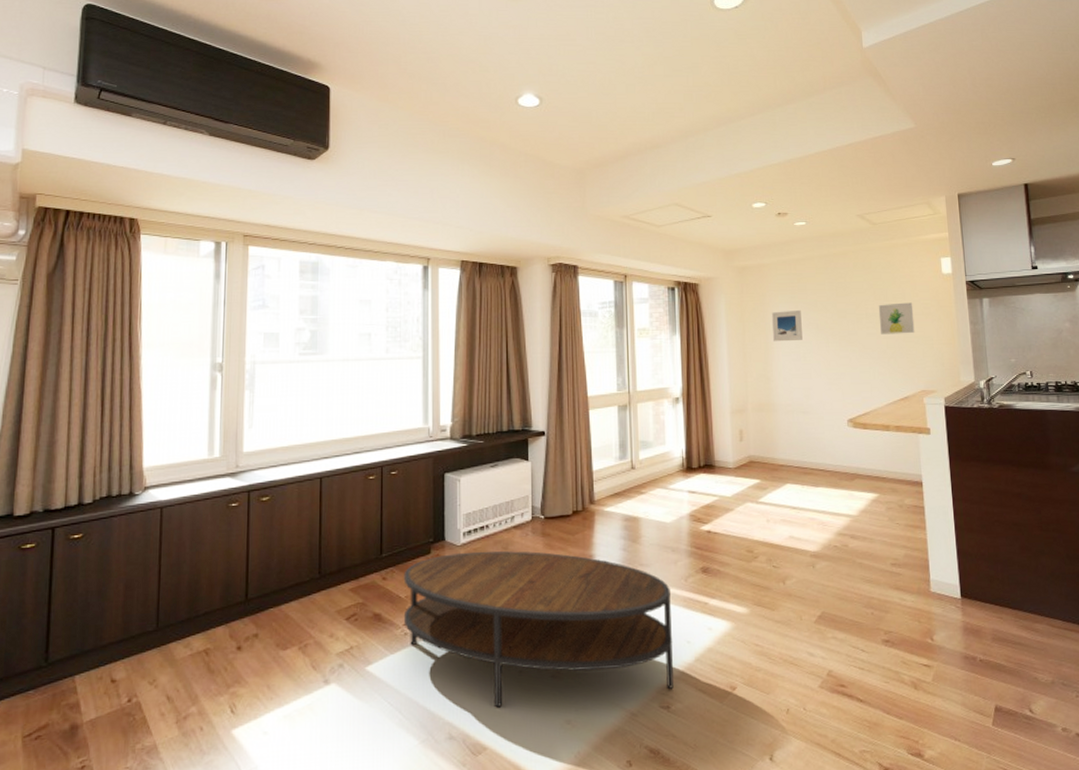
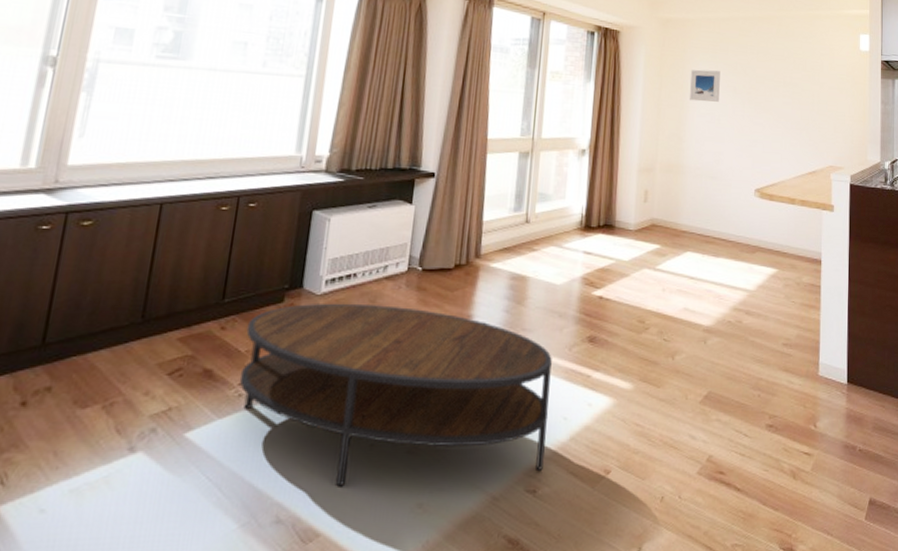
wall art: present [878,302,915,335] -> none [796,74,830,108]

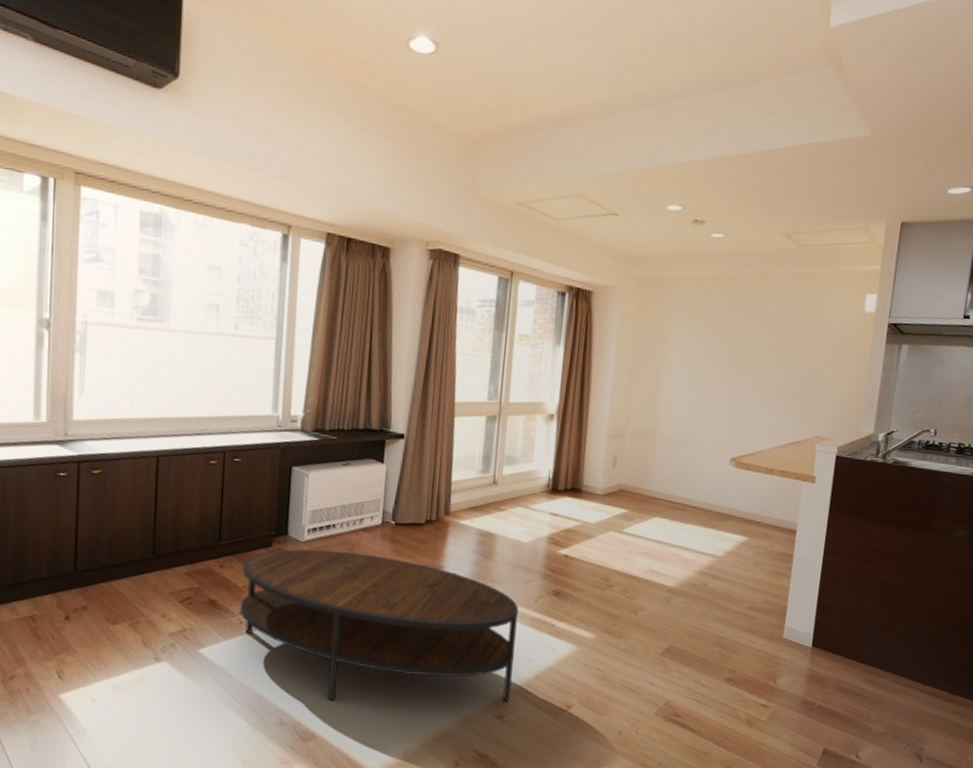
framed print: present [689,69,720,102] -> none [665,332,701,368]

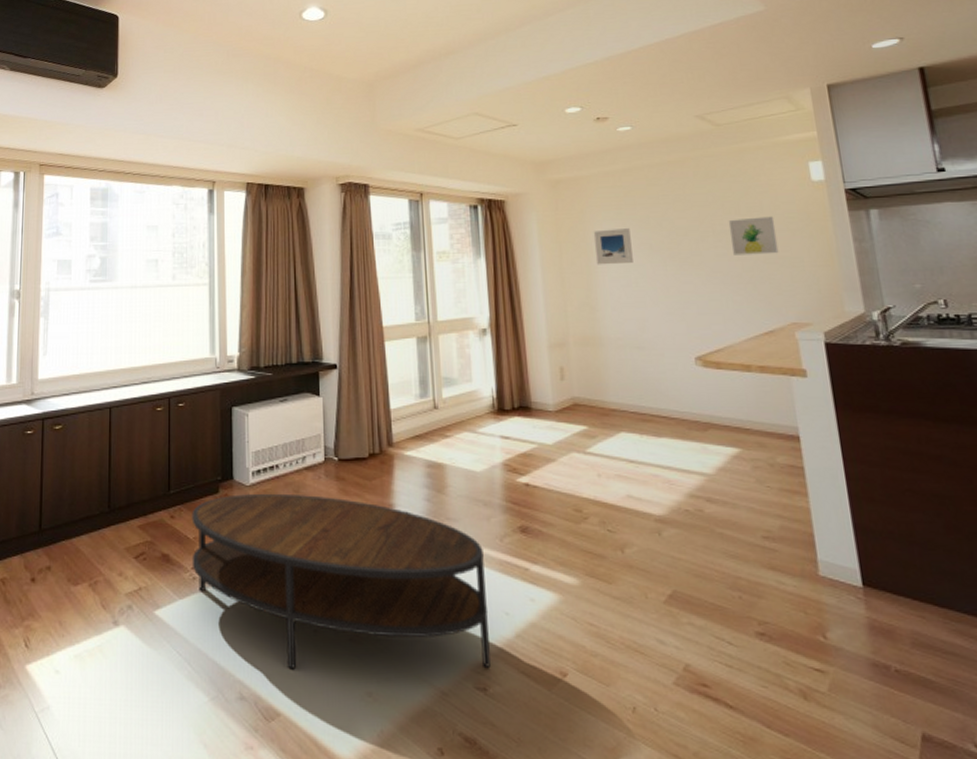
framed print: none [665,332,701,368] -> present [593,227,633,265]
wall art: none [784,338,825,375] -> present [728,216,779,255]

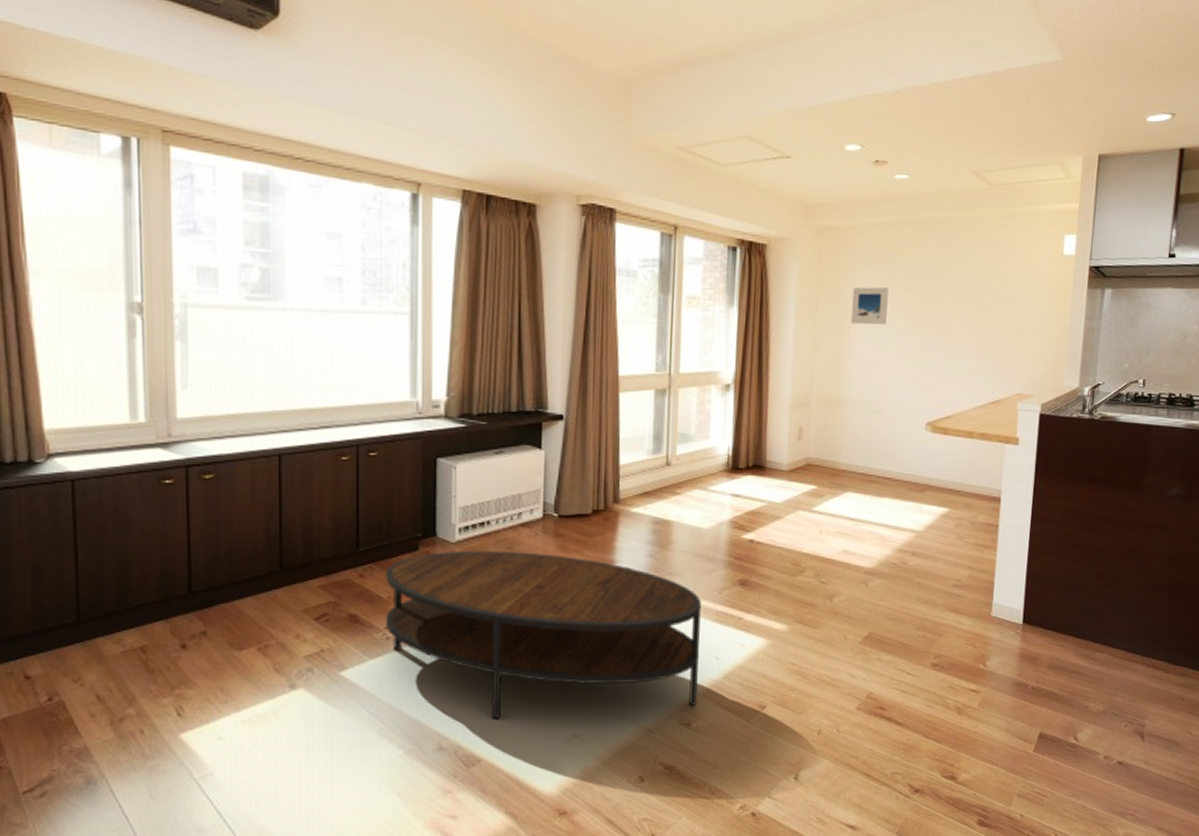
wall art: present [728,216,779,255] -> none [980,287,1023,326]

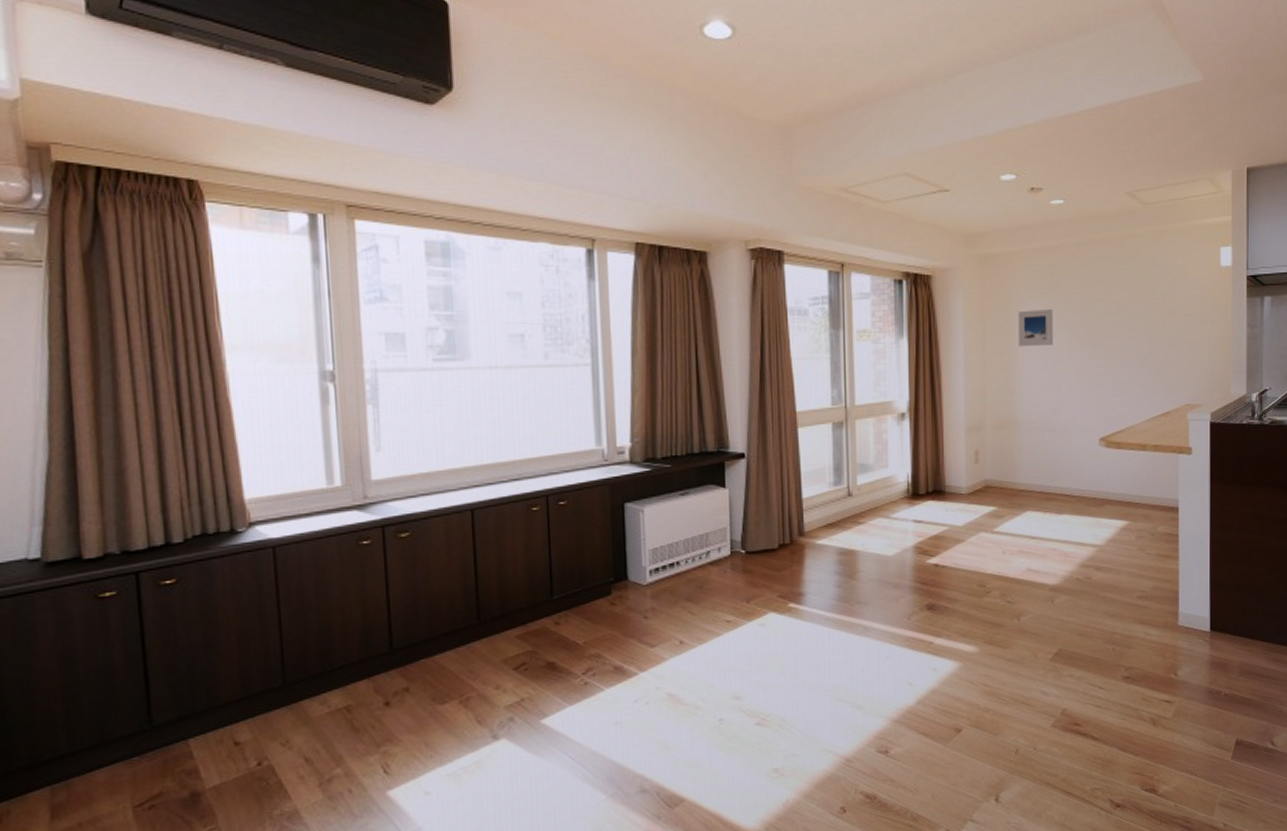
coffee table: present [385,550,701,720] -> none [580,590,894,758]

